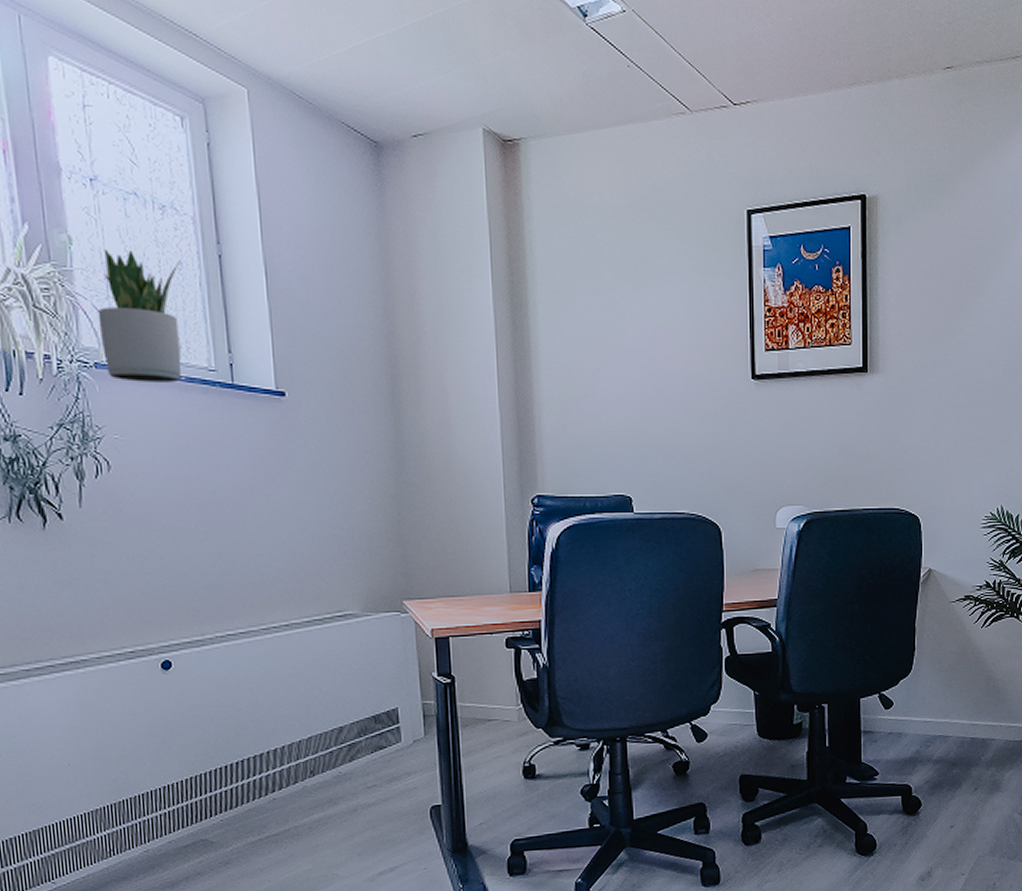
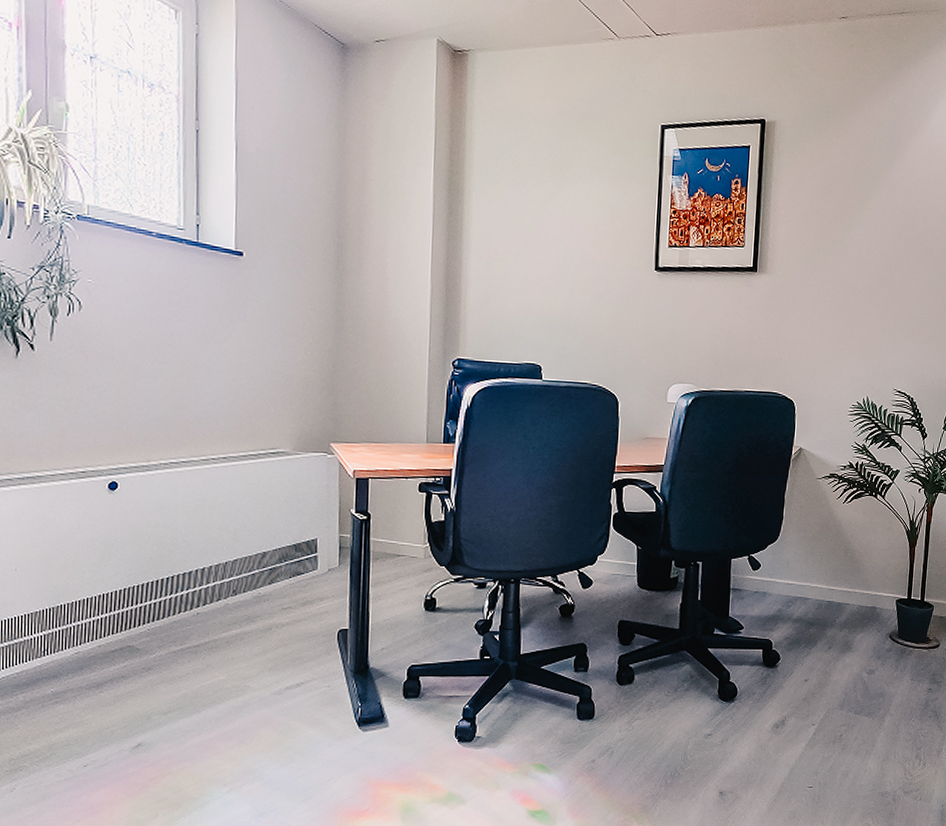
planter: present [97,250,182,383] -> none [84,118,161,237]

